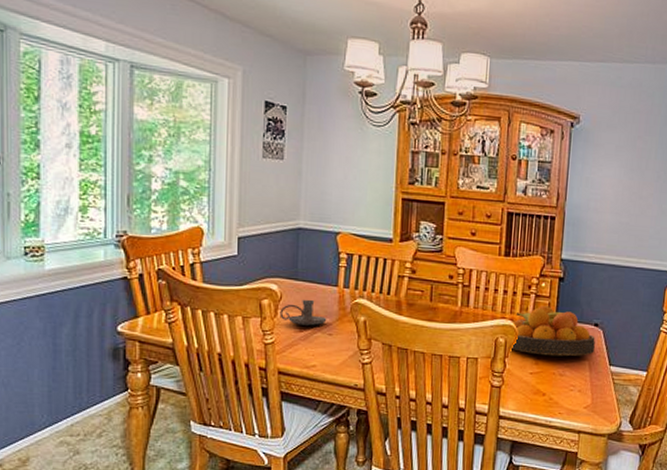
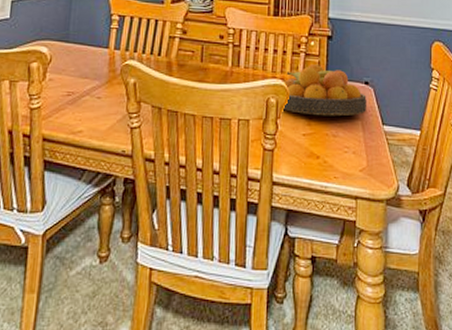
candle holder: present [280,299,327,326] -> none [48,61,96,89]

